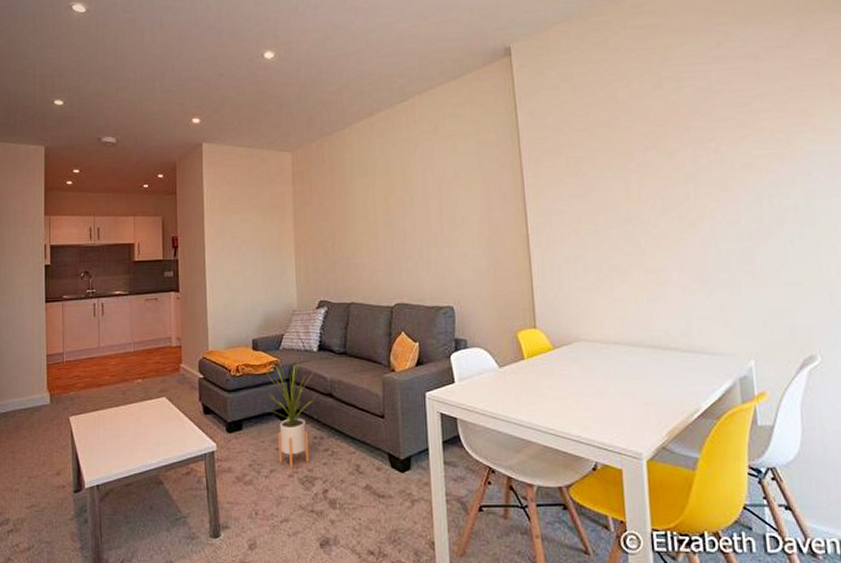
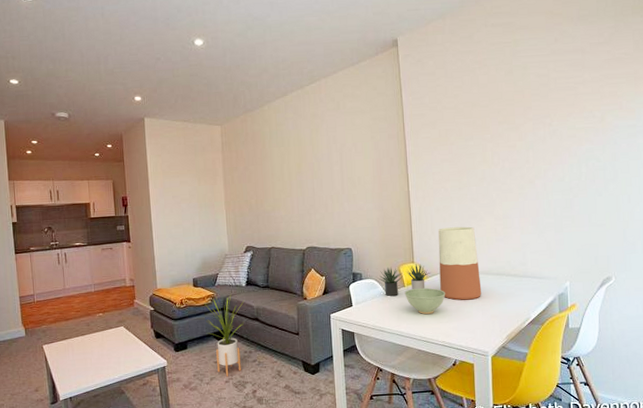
succulent plant: none [487,329,559,372] -> present [377,264,431,297]
bowl: none [524,361,580,398] -> present [405,287,446,315]
vase: none [567,281,630,381] -> present [438,226,482,300]

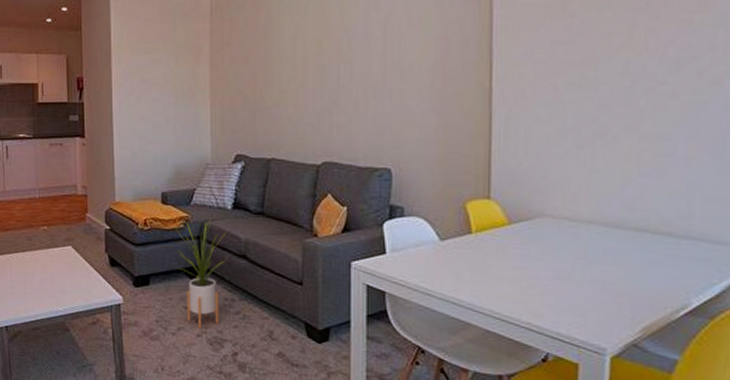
succulent plant: present [377,264,431,297] -> none [428,201,518,247]
bowl: present [405,287,446,315] -> none [470,237,540,280]
vase: present [438,226,482,300] -> none [531,148,604,265]

